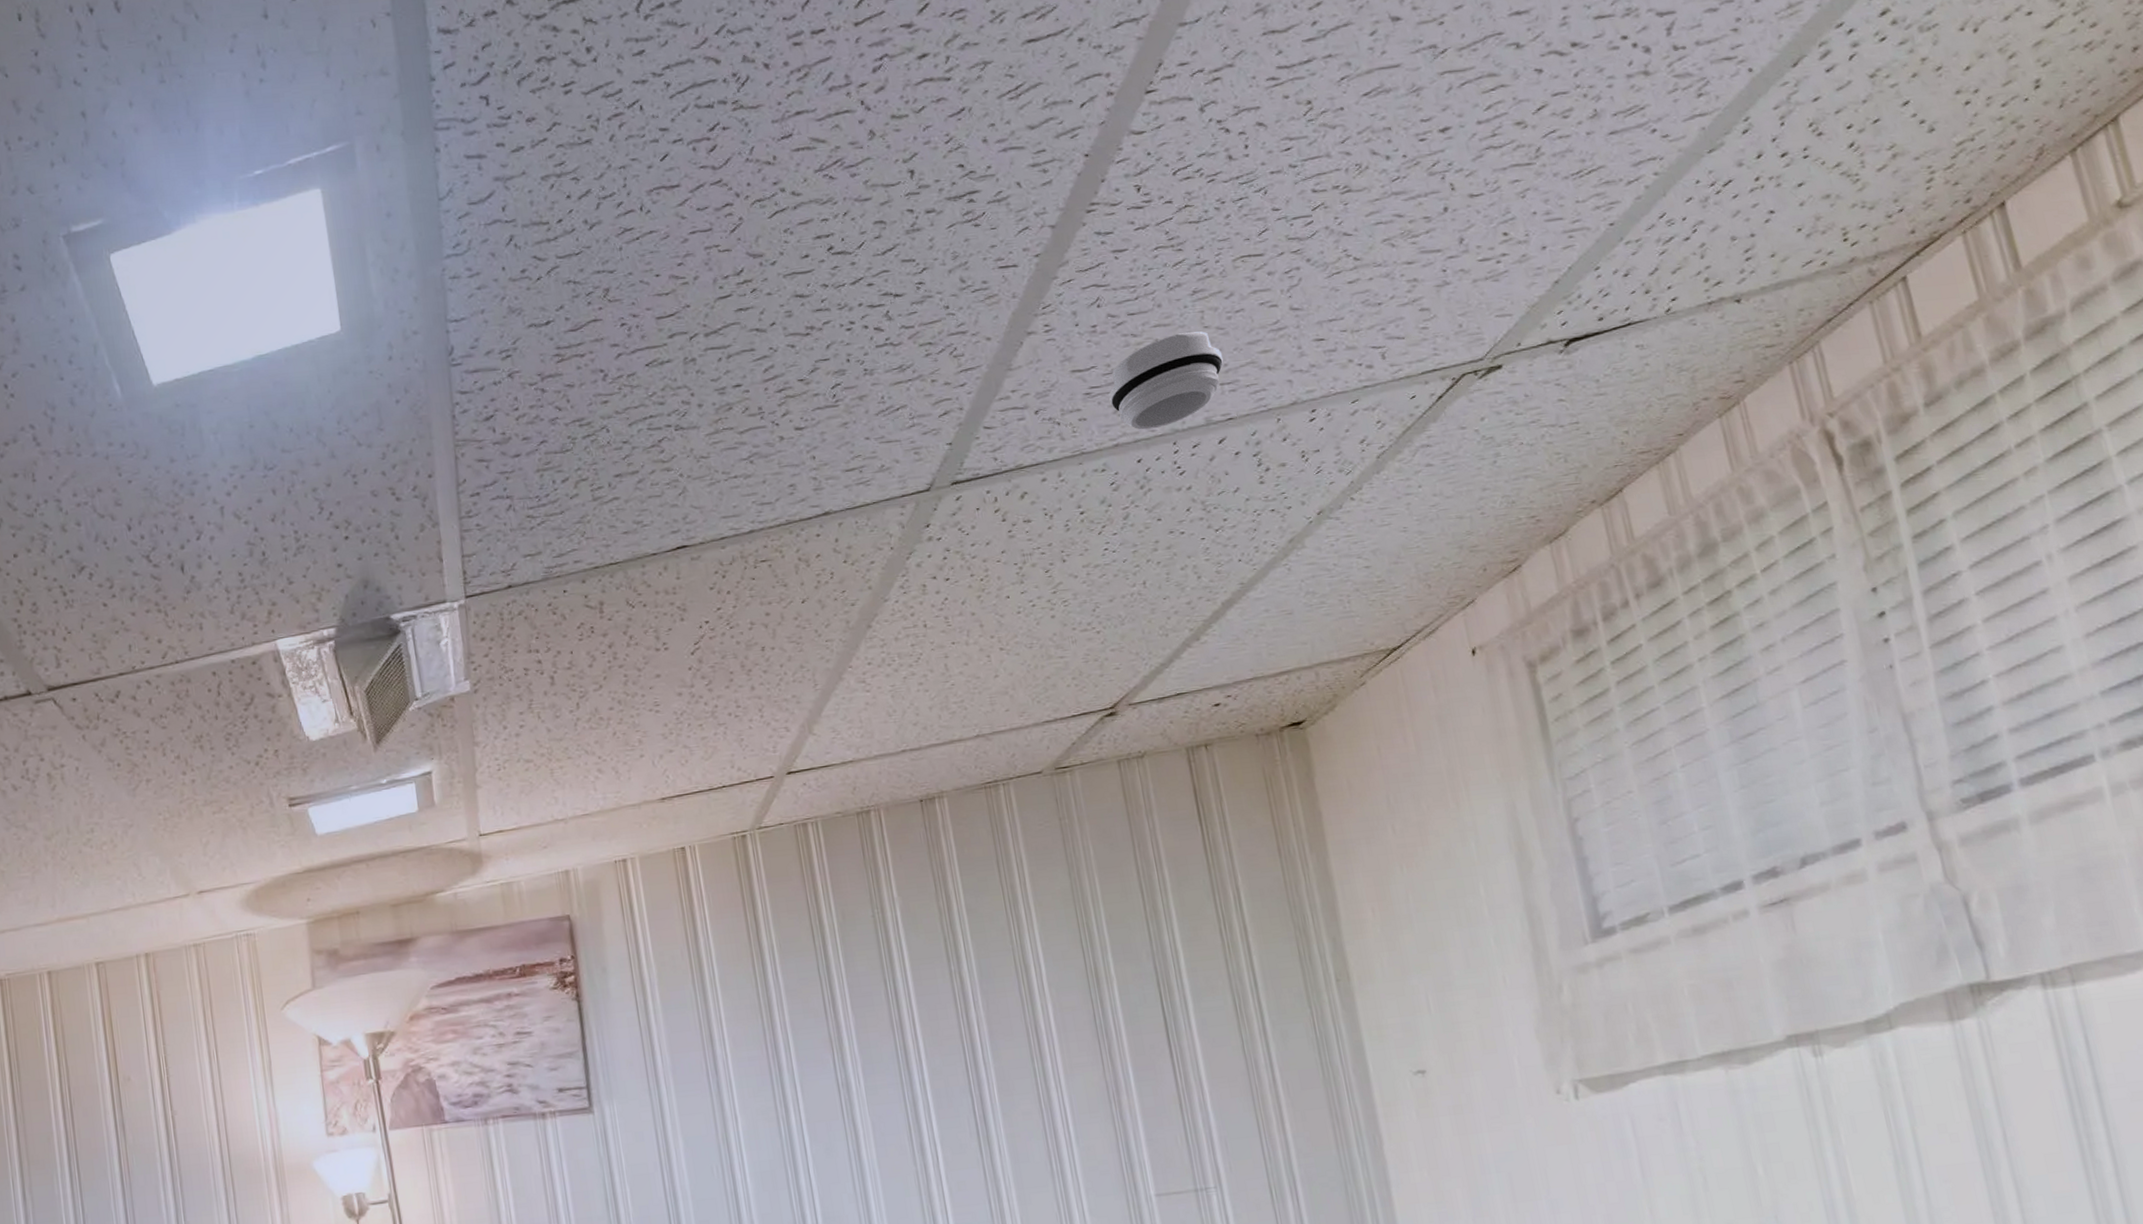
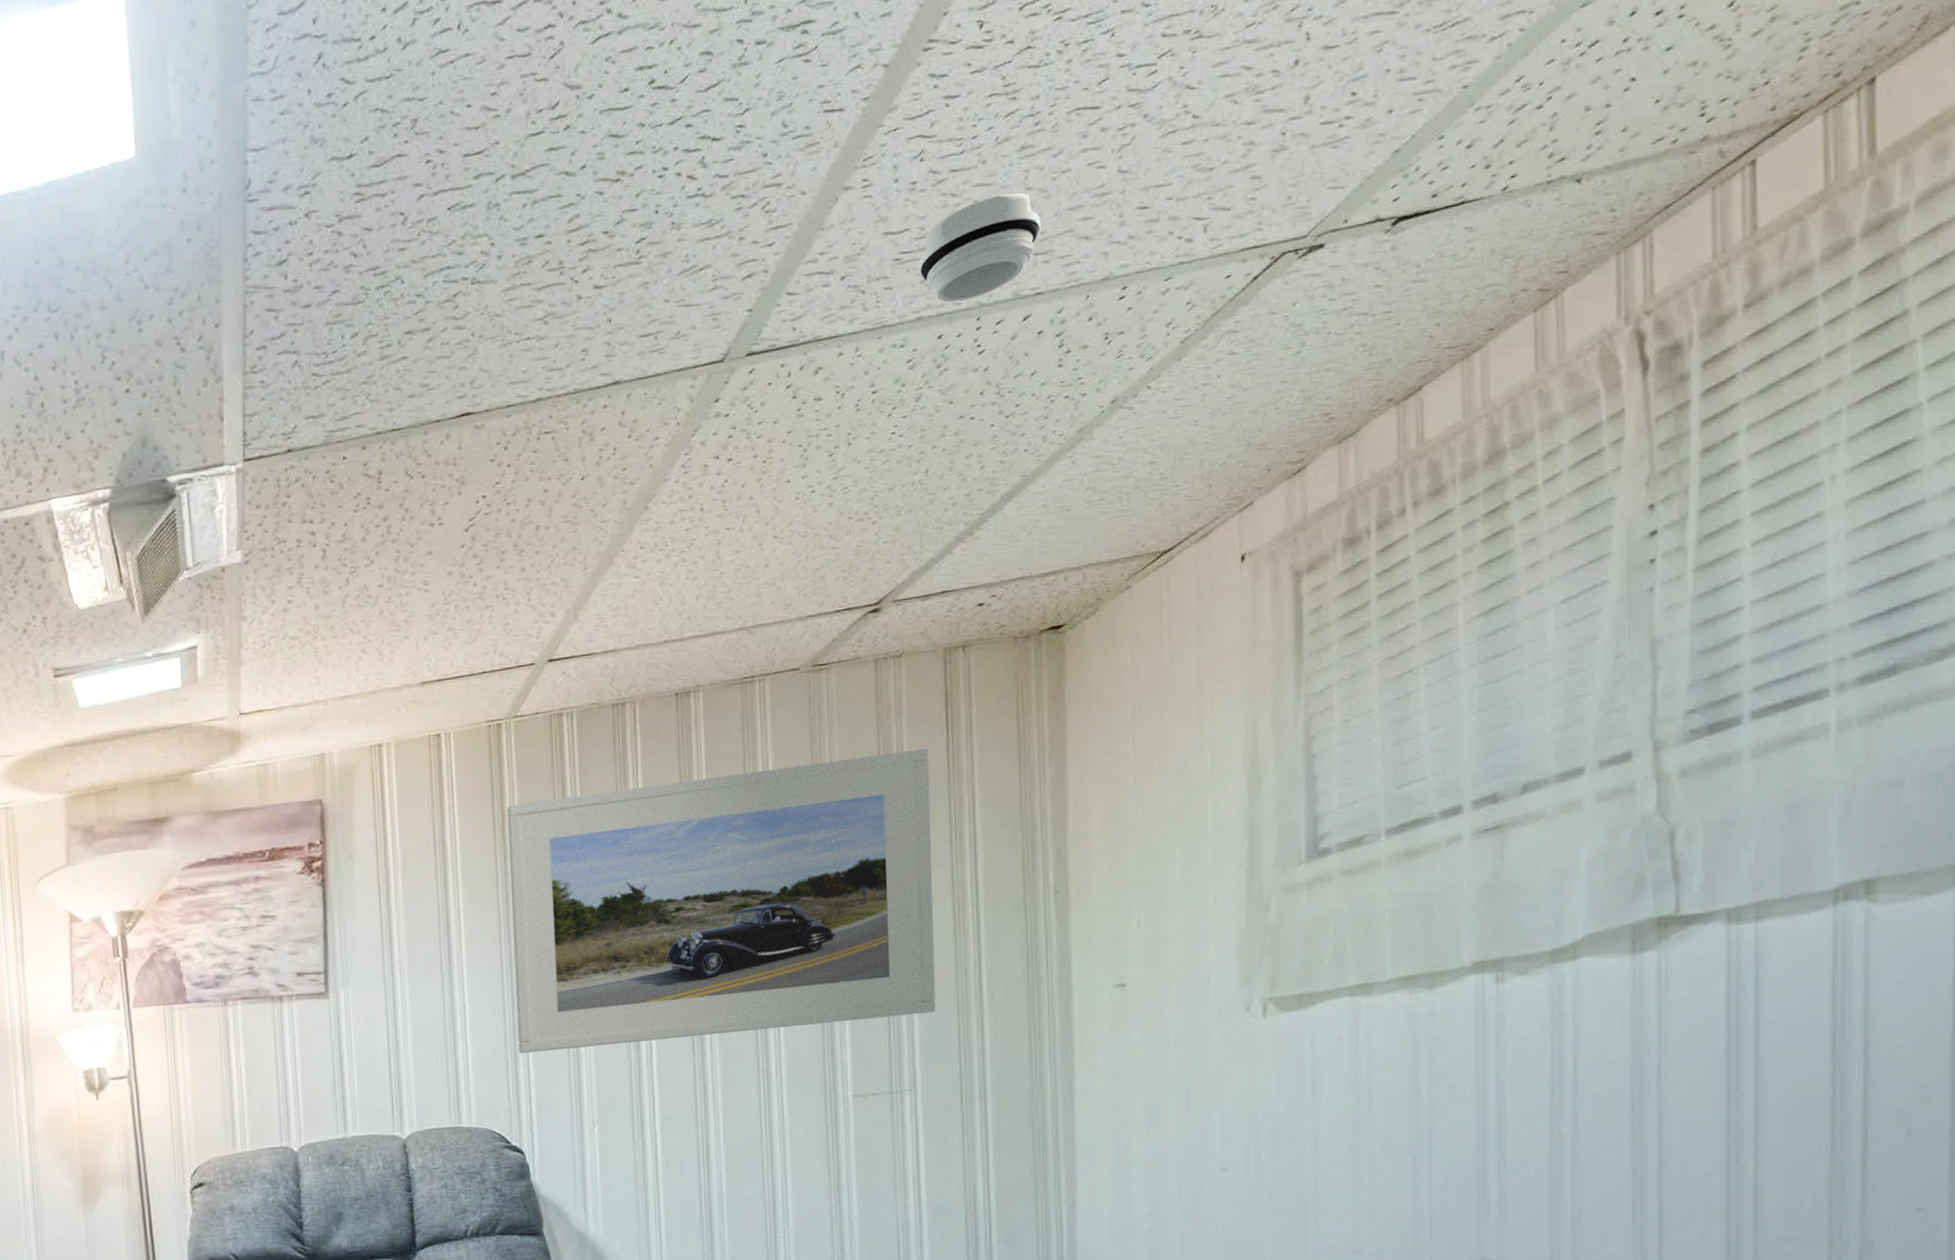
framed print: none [760,843,1231,1163] -> present [506,748,936,1053]

